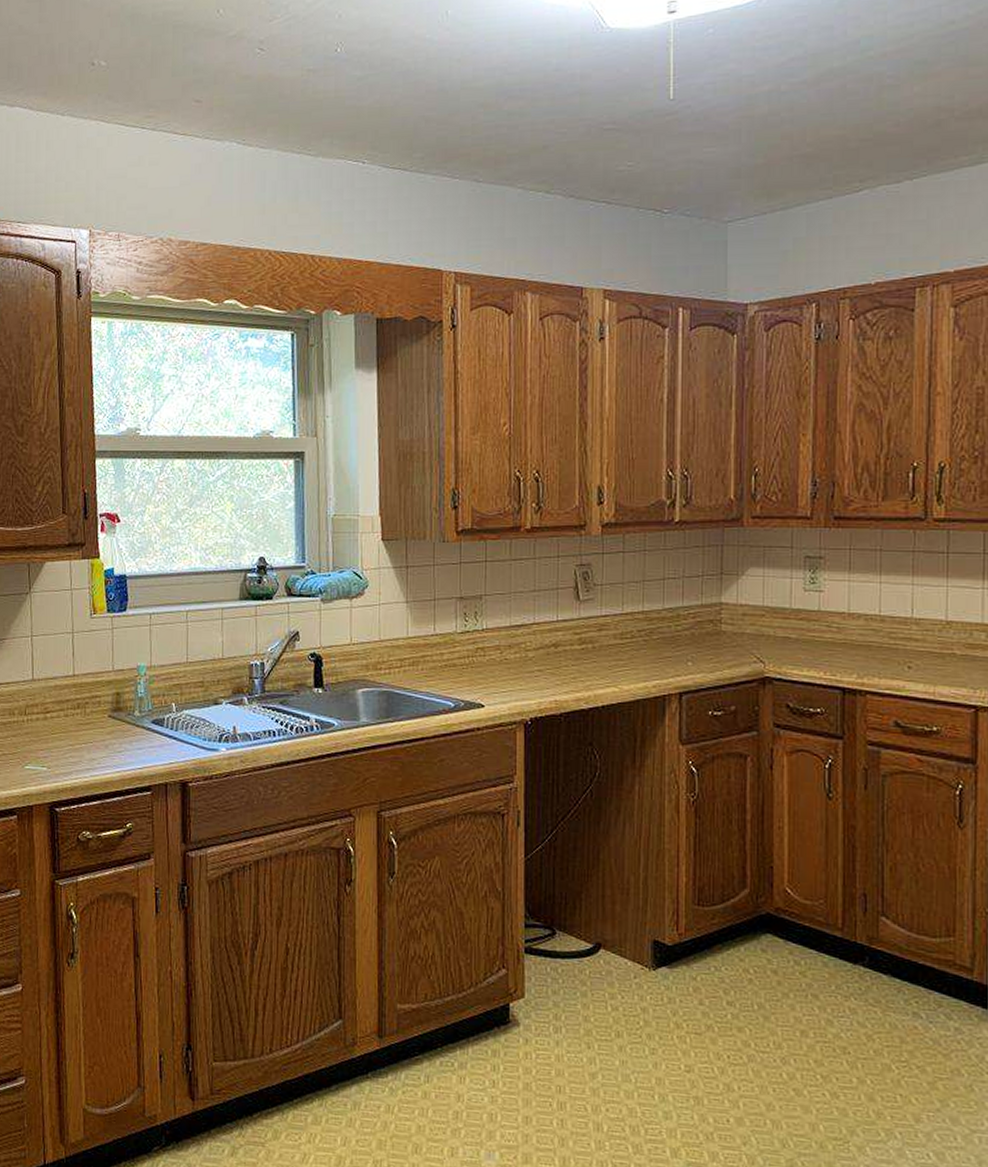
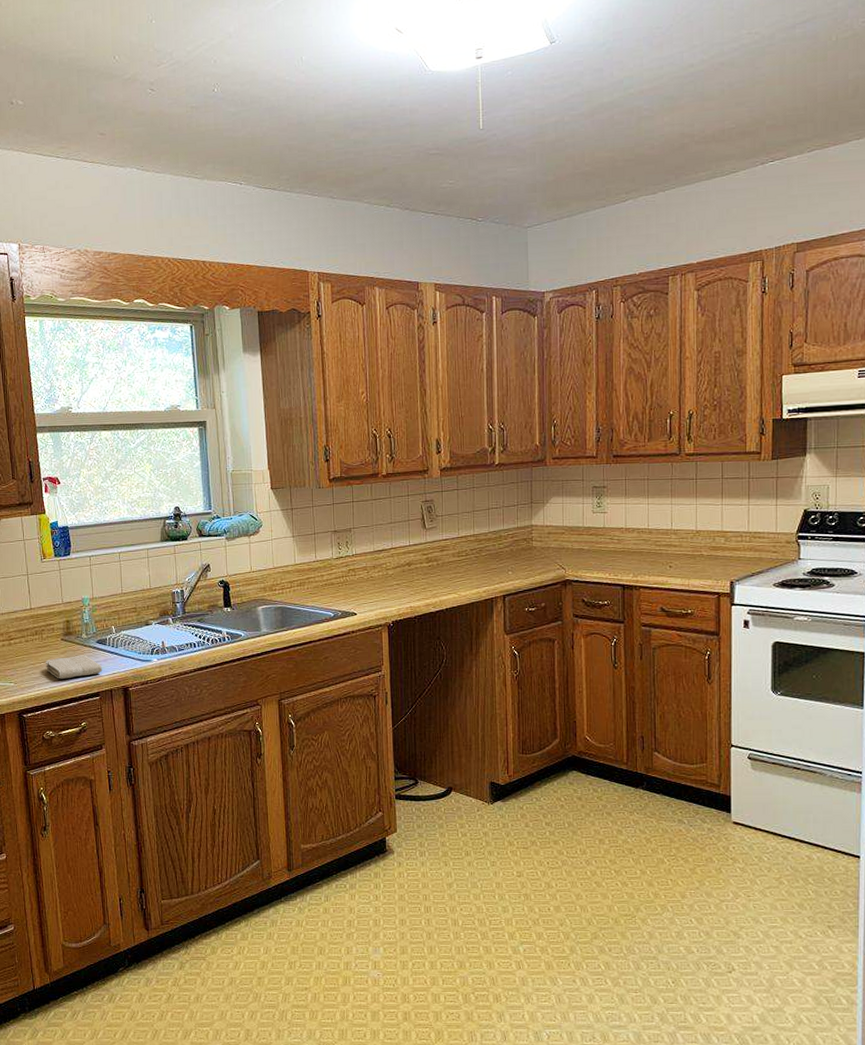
washcloth: none [87,737,157,767] -> present [46,654,103,679]

